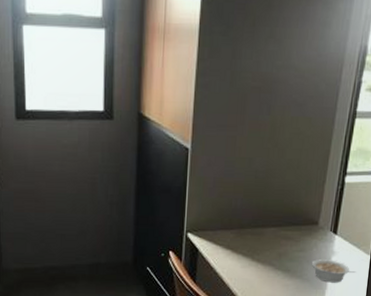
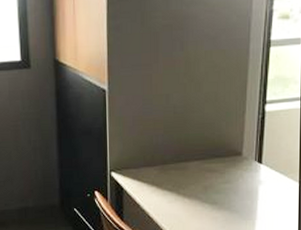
legume: present [311,259,356,283] -> none [238,189,286,213]

